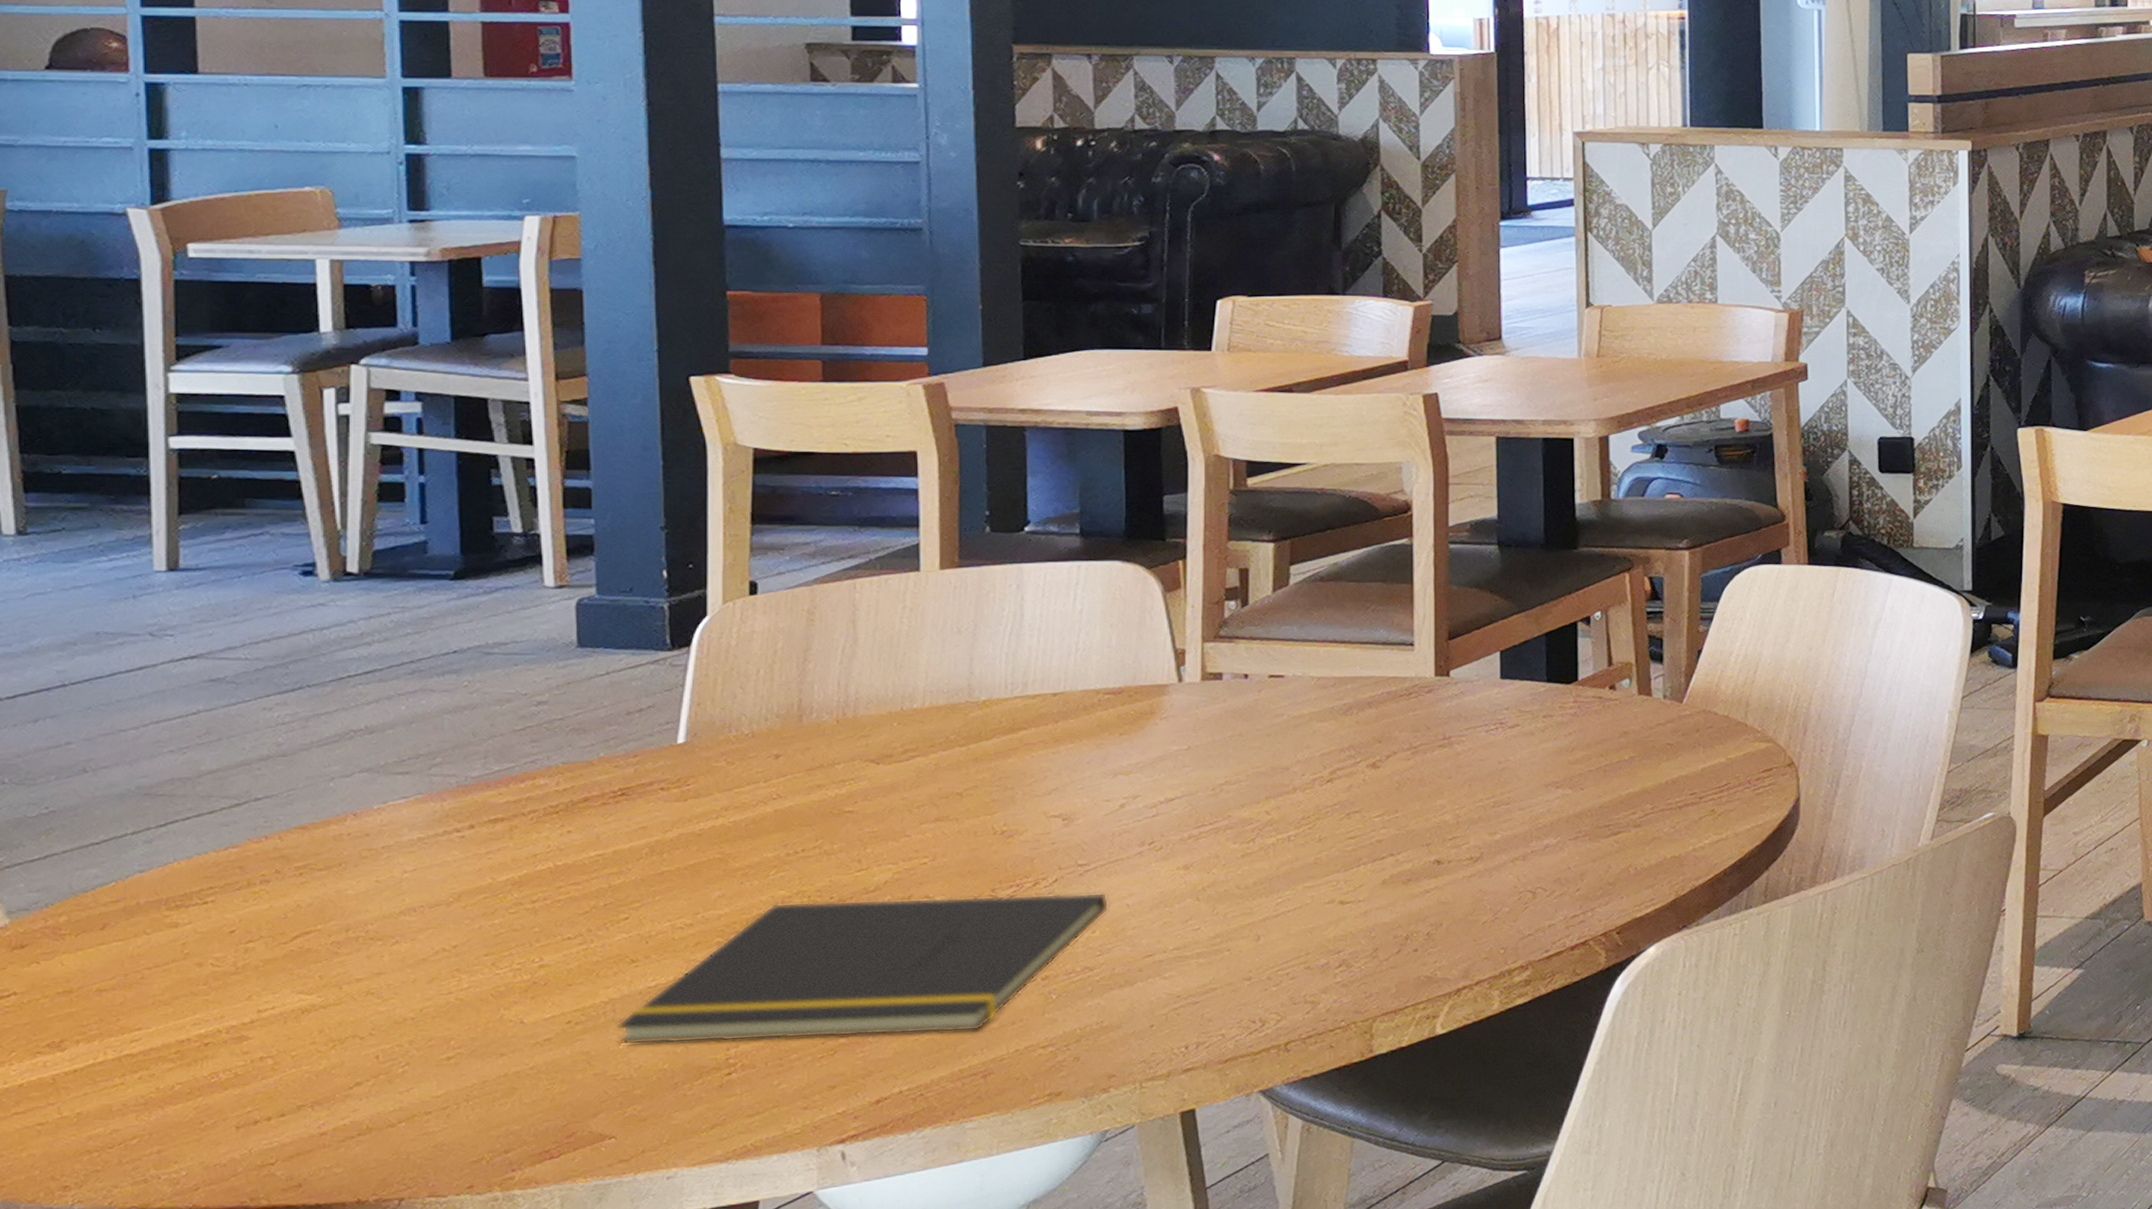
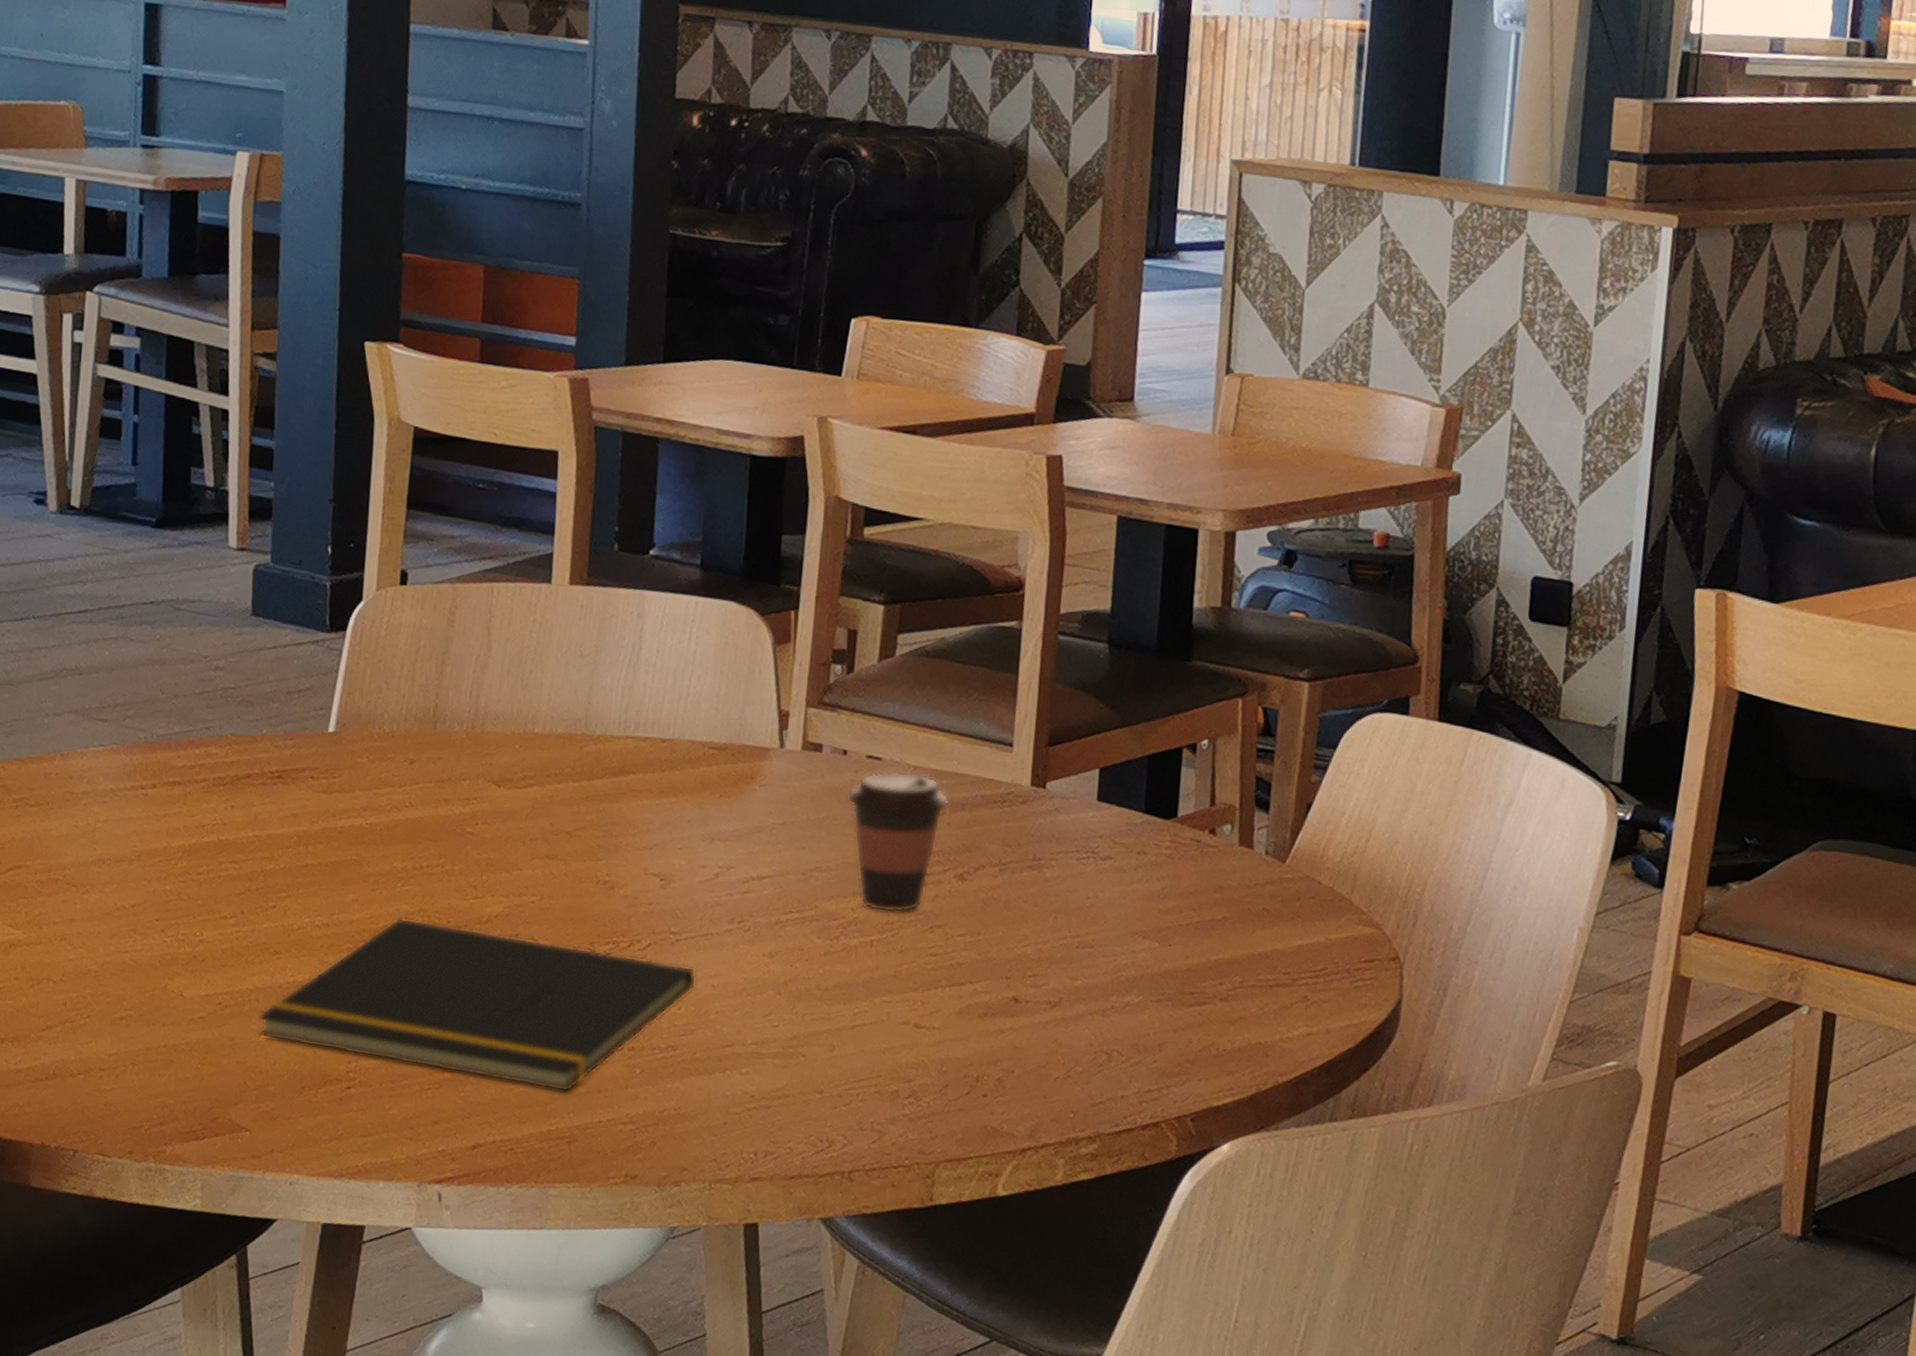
coffee cup: none [1252,683,1355,810] -> present [847,771,949,913]

